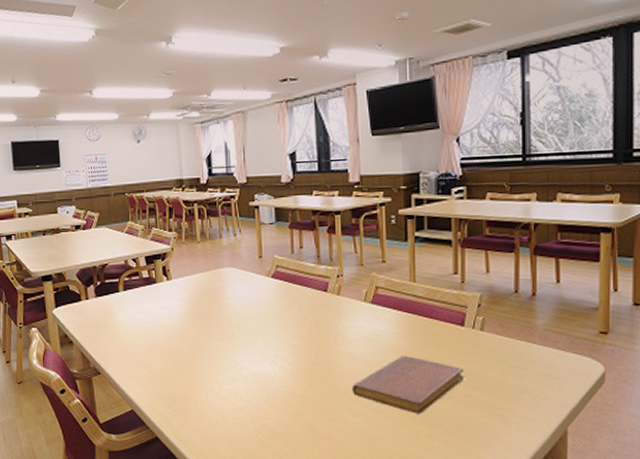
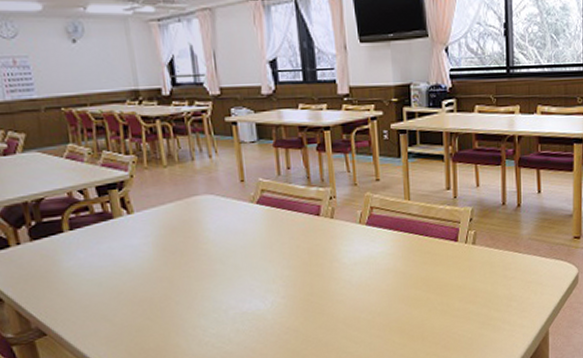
notebook: present [352,355,464,414] -> none [350,275,459,334]

